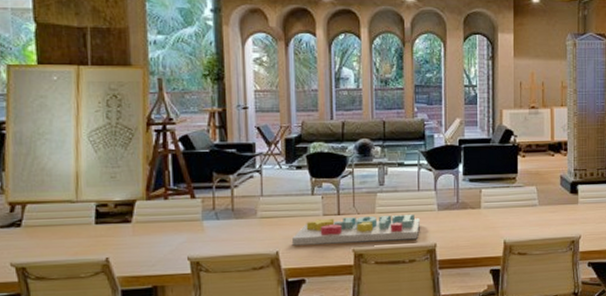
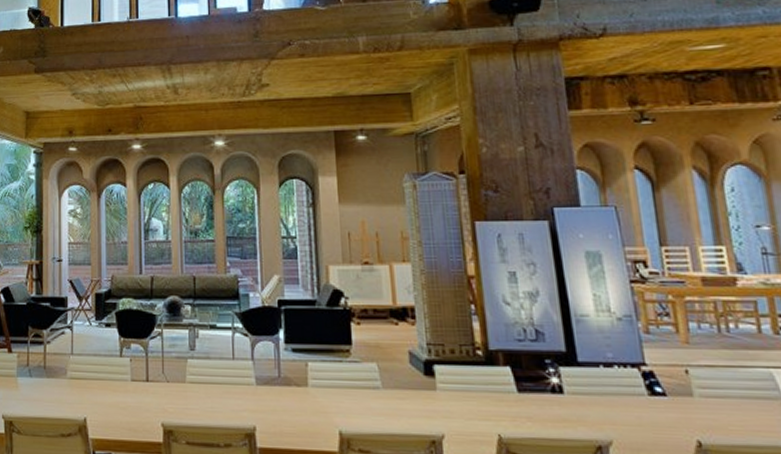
architectural model: present [291,215,420,246] -> none [99,384,236,419]

